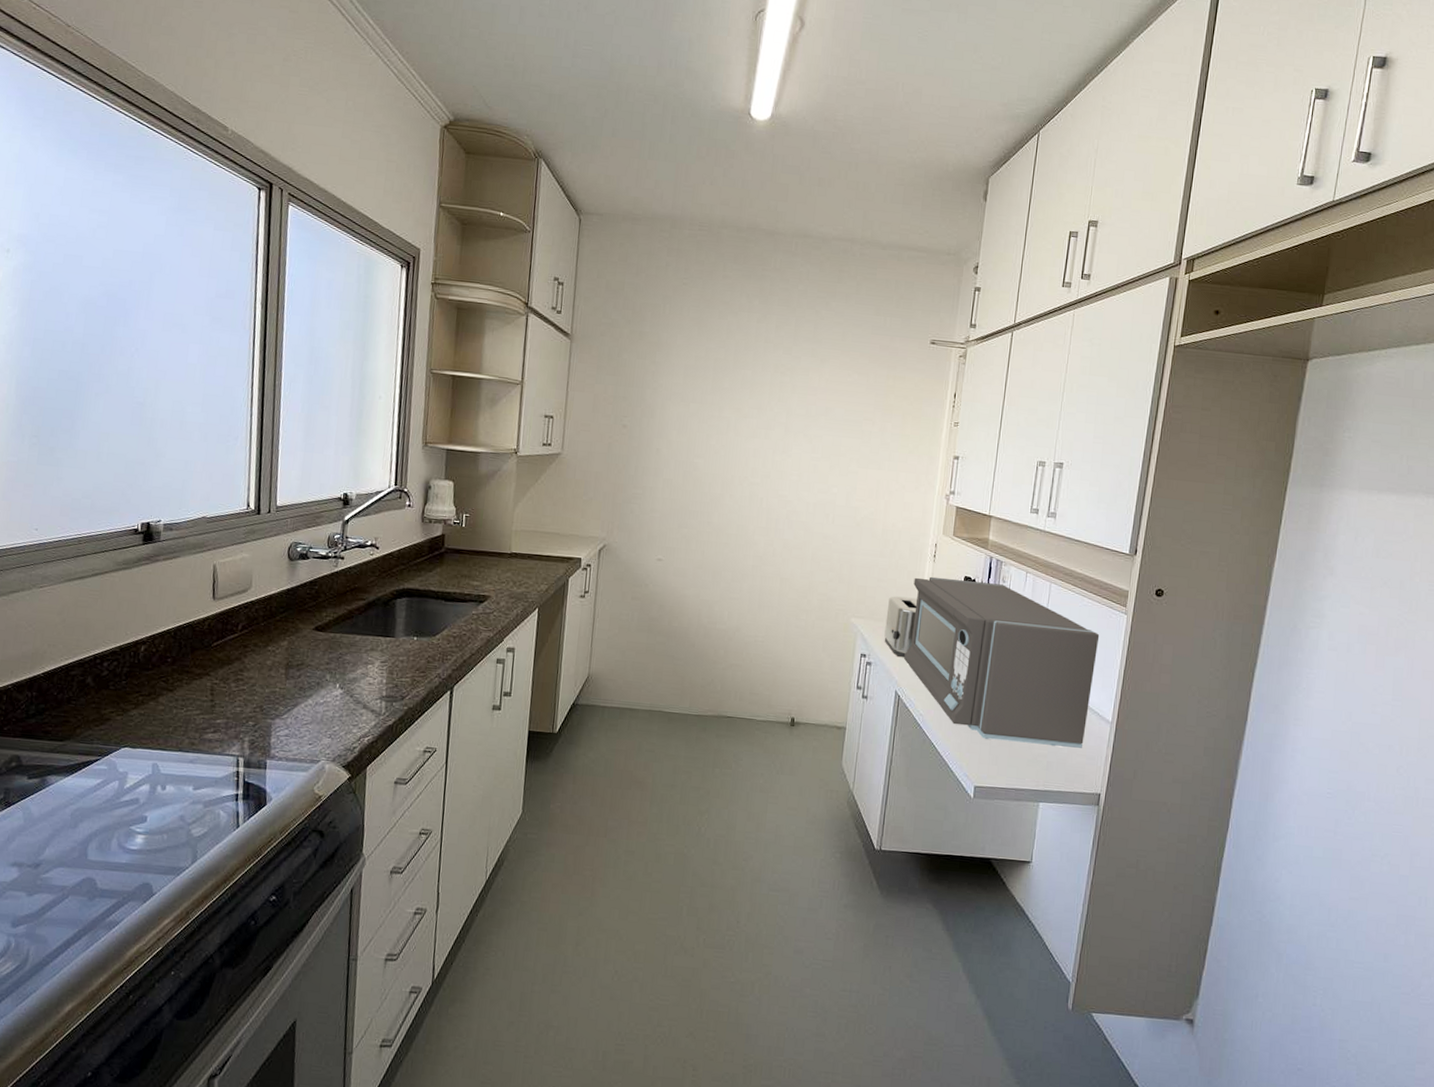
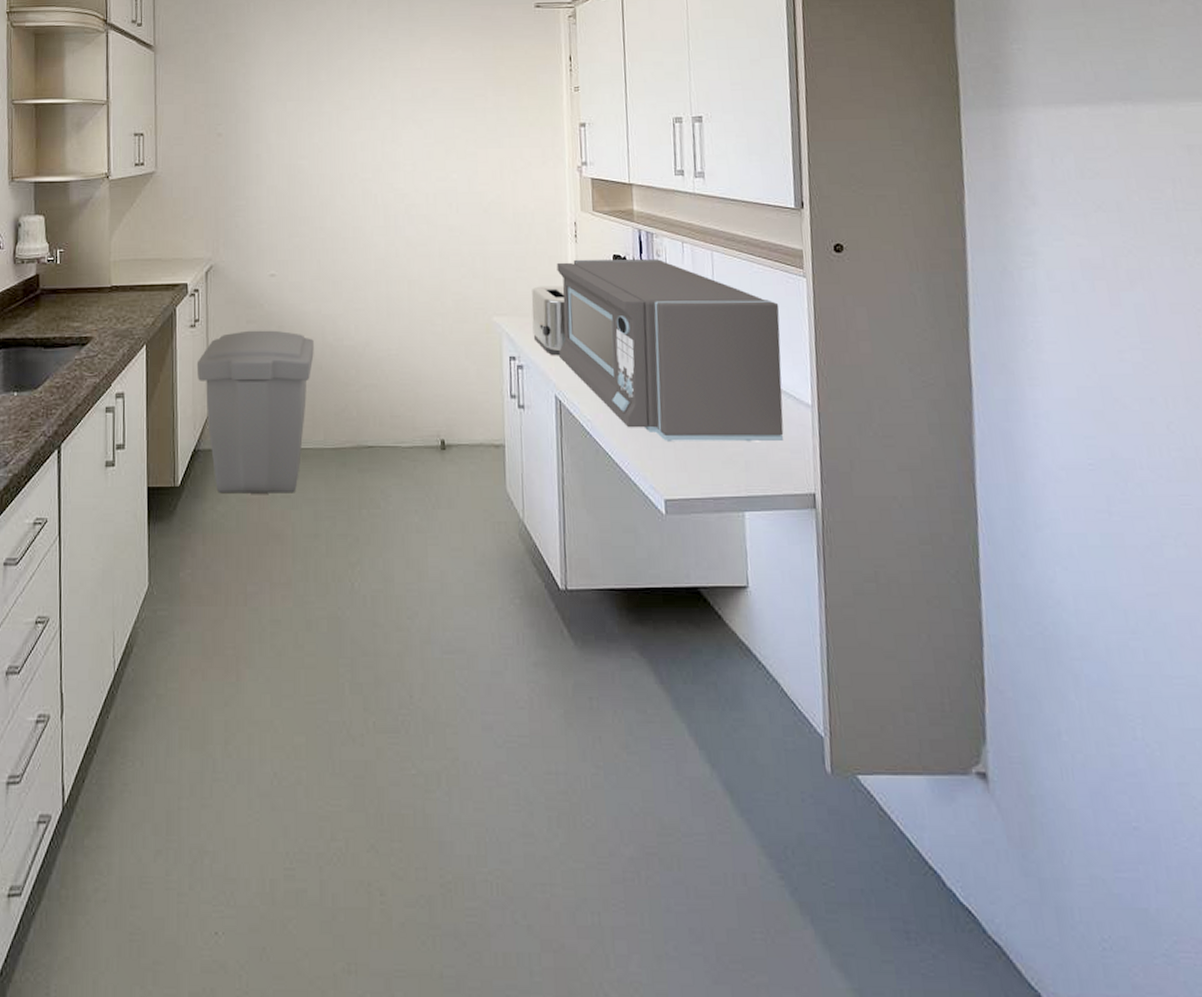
trash can: none [582,605,690,749] -> present [196,330,314,494]

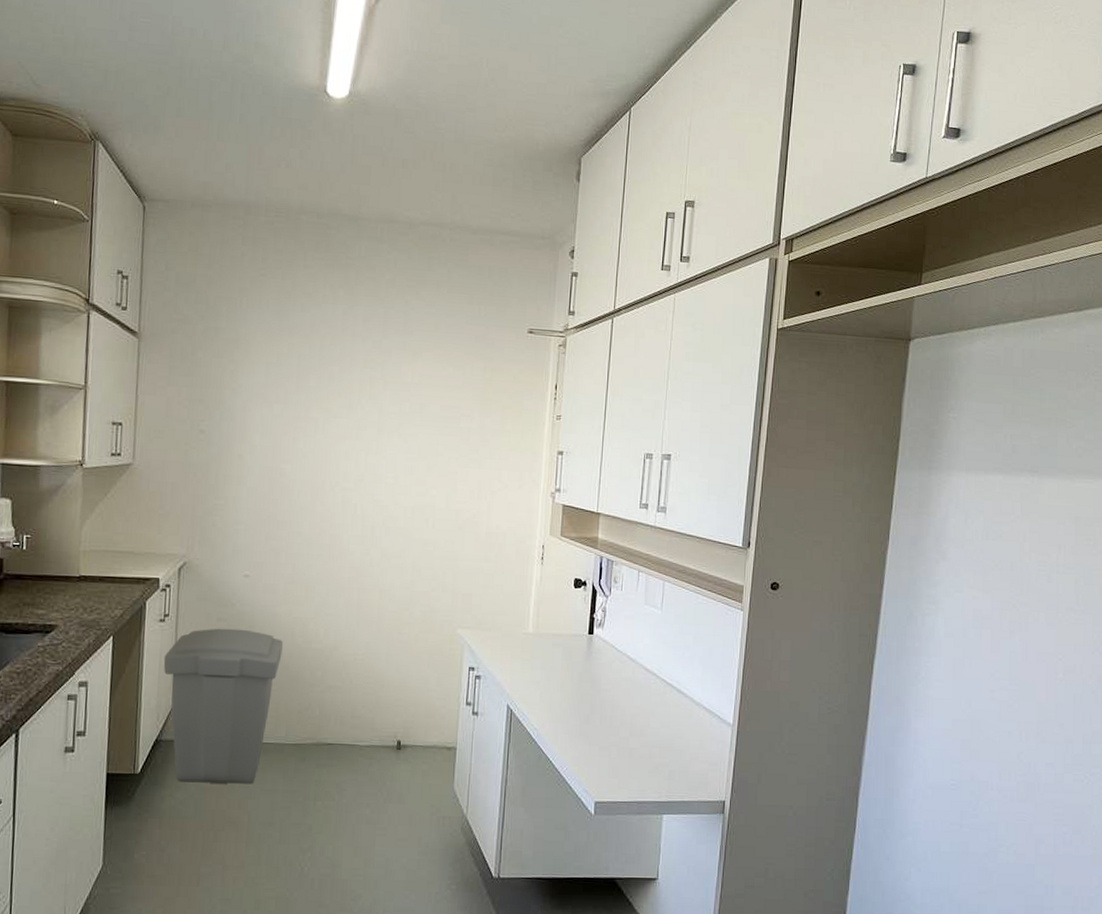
toaster: present [531,286,566,356] -> none [493,603,527,669]
microwave: present [556,259,784,442] -> none [515,580,717,754]

